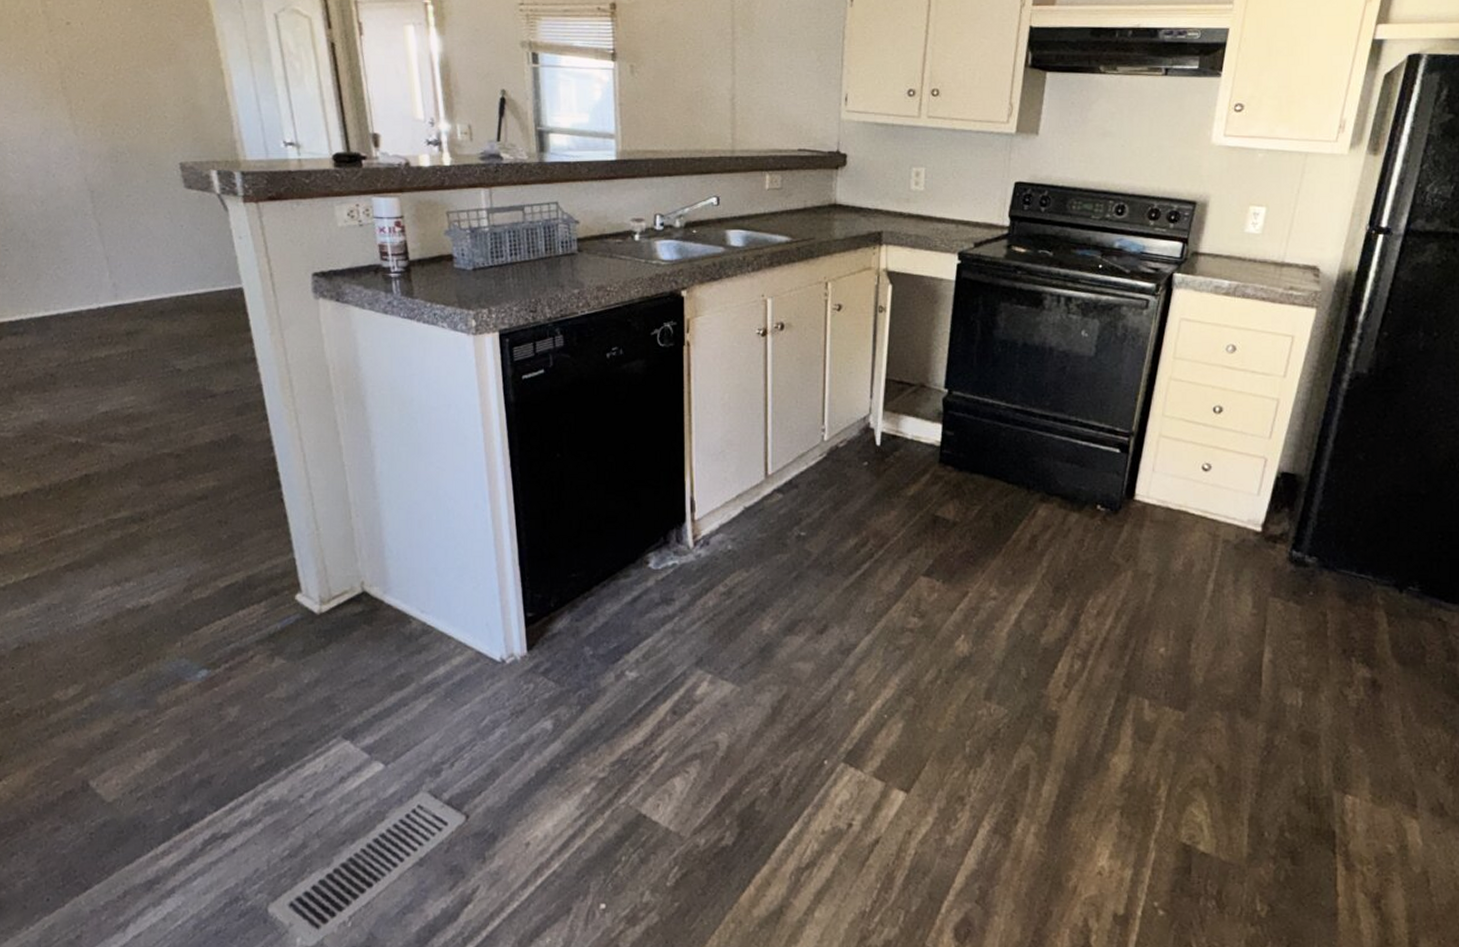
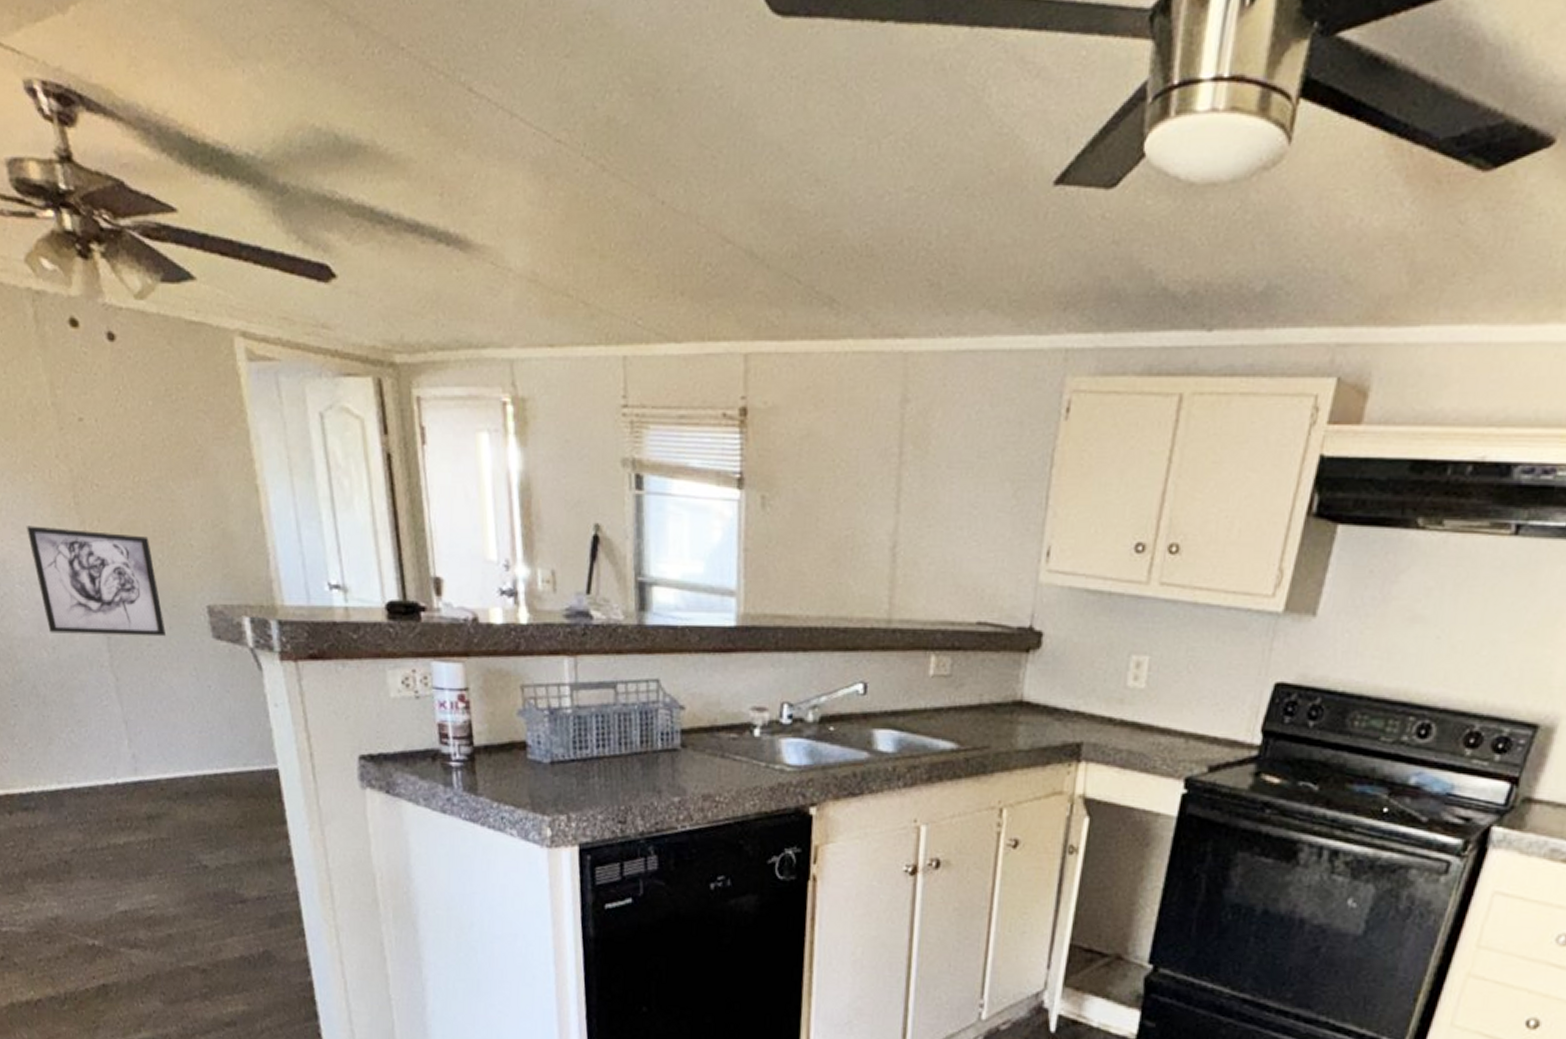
wall art: none [18,106,143,190] -> present [26,526,165,637]

